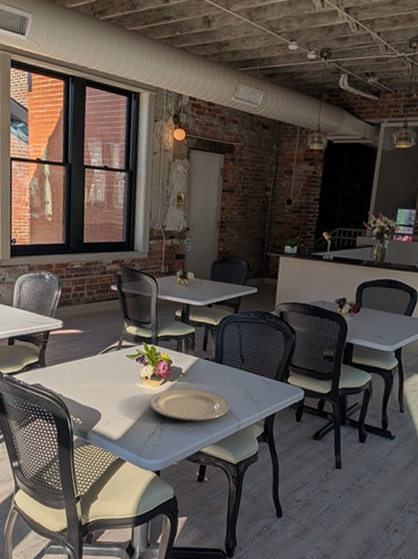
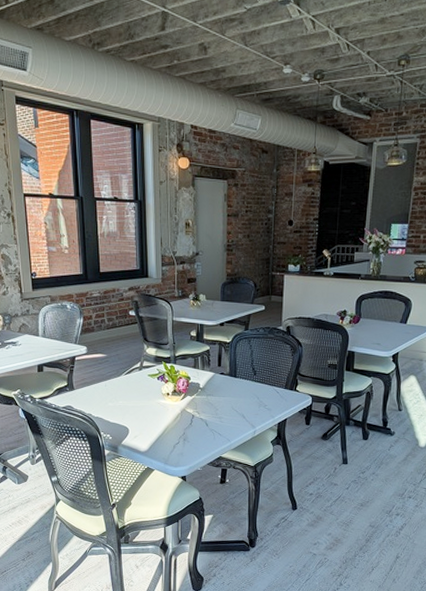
plate: present [149,388,229,422] -> none [172,401,245,431]

